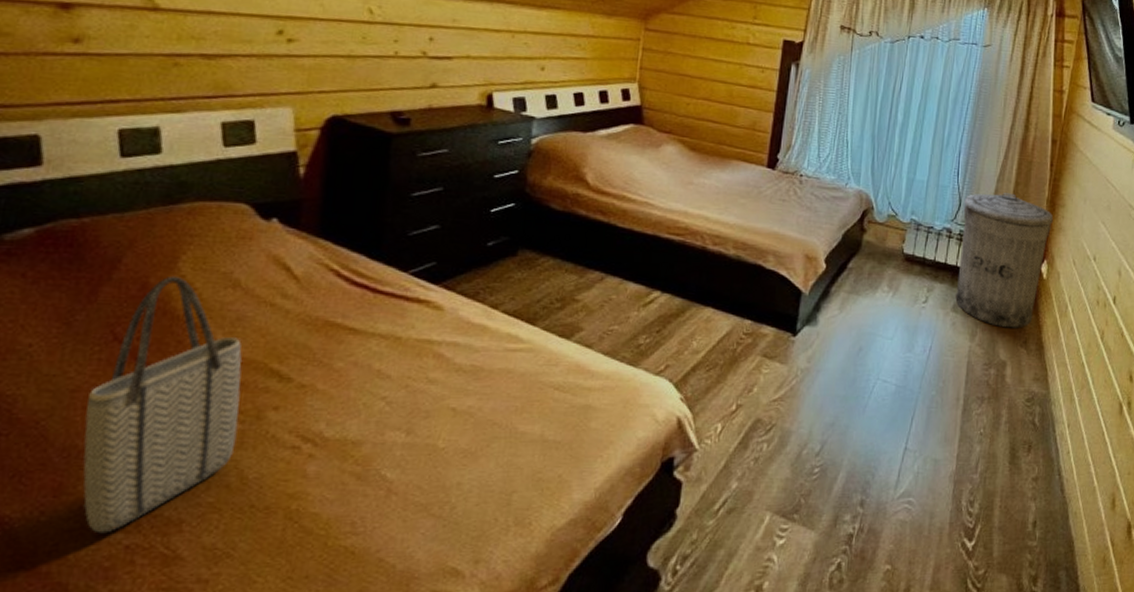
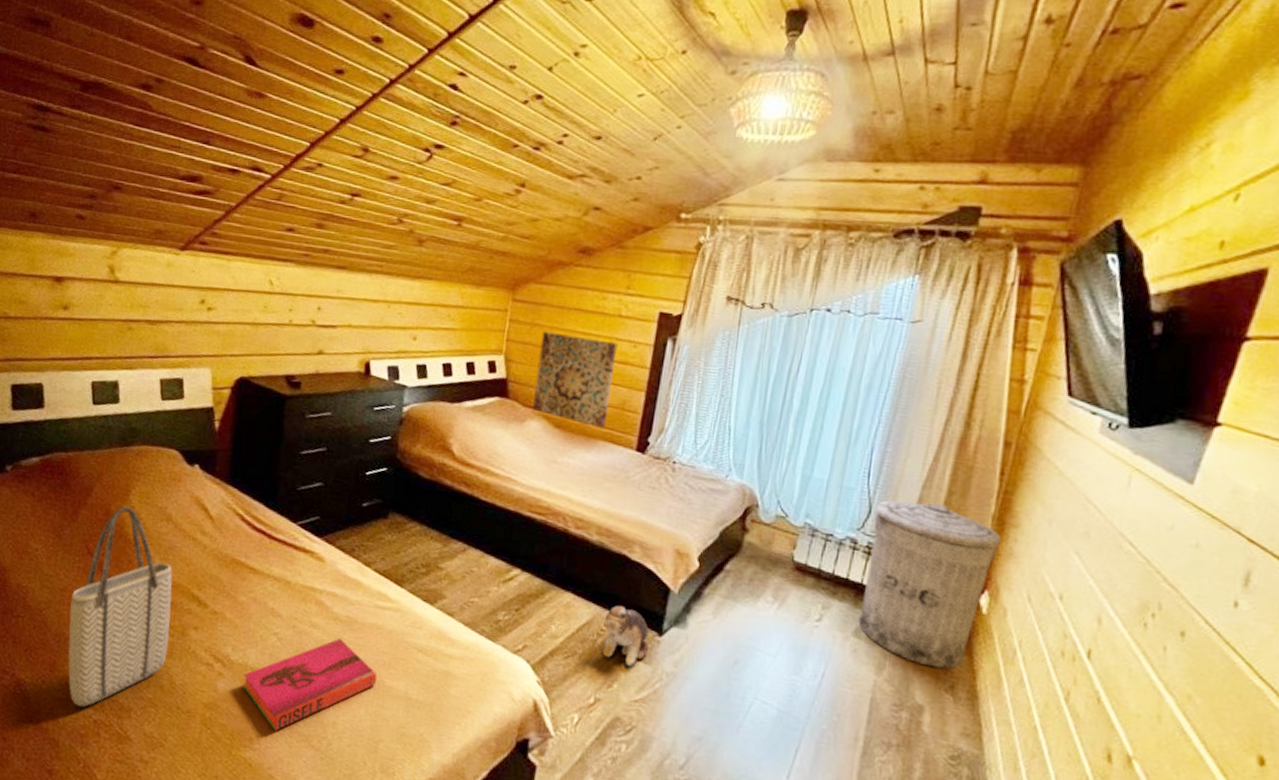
hardback book: none [342,391,509,507] -> present [243,638,377,731]
wall art: none [668,58,747,149] -> present [533,331,618,429]
plush toy: none [739,312,785,368] -> present [600,605,649,666]

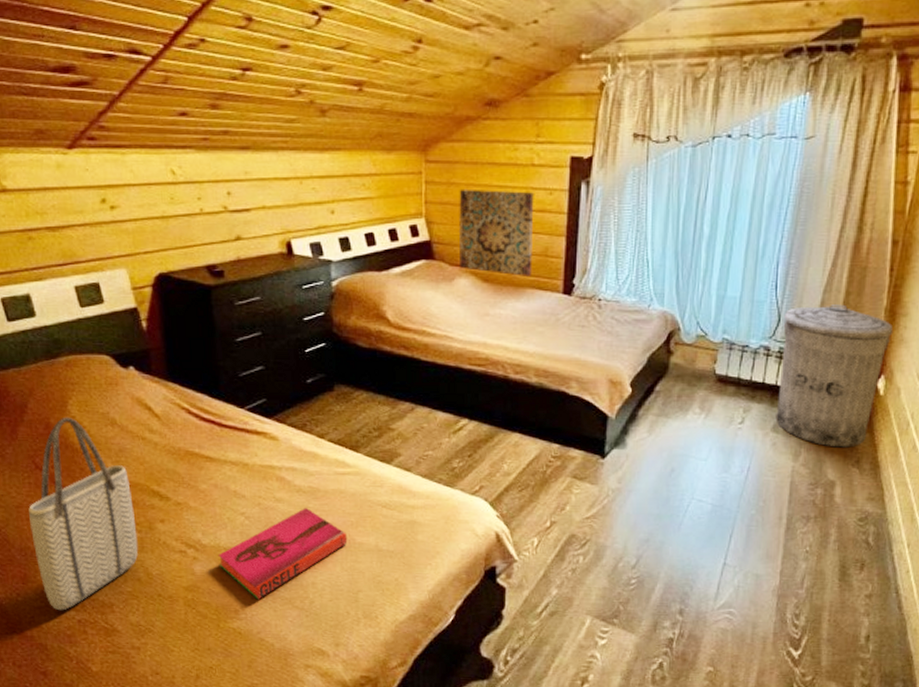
plush toy: present [600,605,649,666] -> none [547,437,595,488]

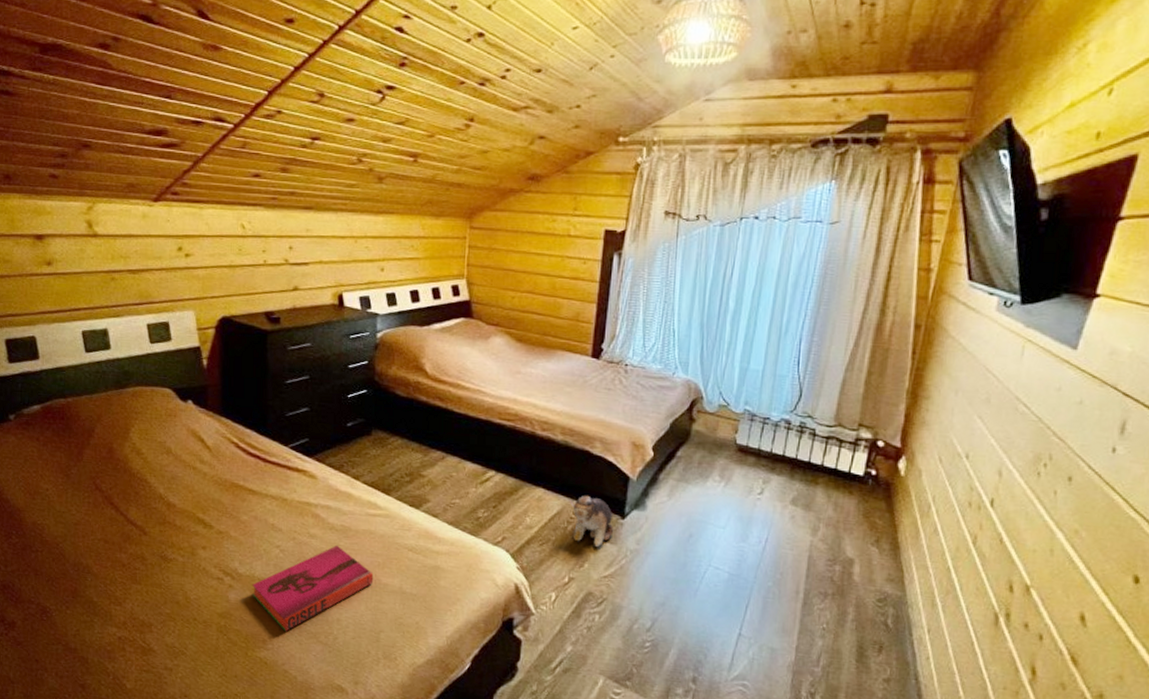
tote bag: present [29,417,138,611] -> none [85,443,180,627]
wall art: present [459,189,534,278] -> none [496,254,569,340]
plush toy: none [547,437,595,488] -> present [569,495,614,547]
trash can: present [776,304,894,448] -> none [795,383,915,526]

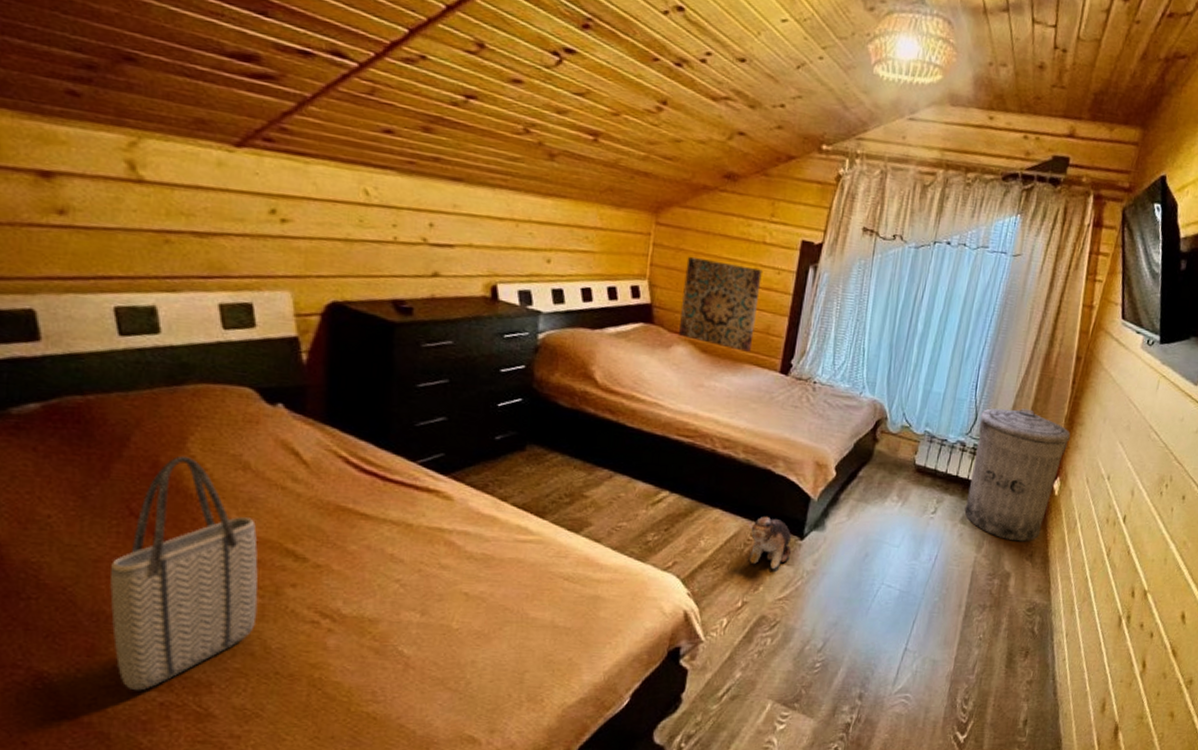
tote bag: none [85,443,180,627] -> present [110,455,258,691]
hardback book: present [252,546,374,632] -> none [359,577,520,680]
wall art: none [496,254,569,340] -> present [679,256,762,353]
trash can: none [795,383,915,526] -> present [964,408,1071,542]

